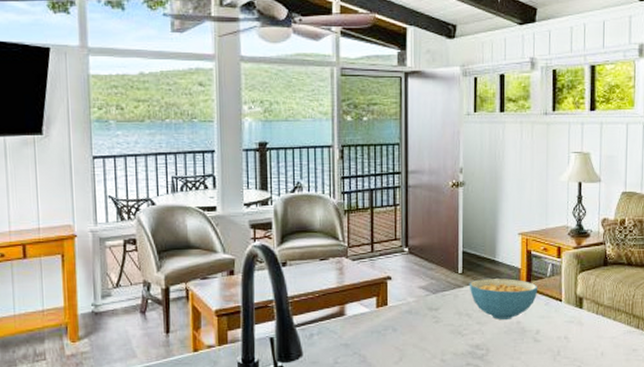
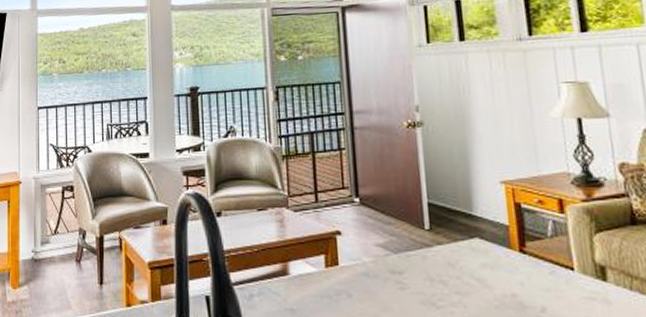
cereal bowl: present [469,279,538,320] -> none [440,237,537,290]

